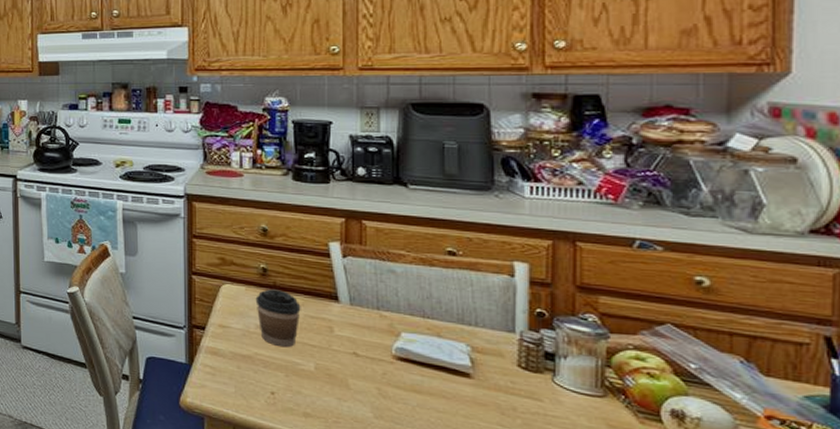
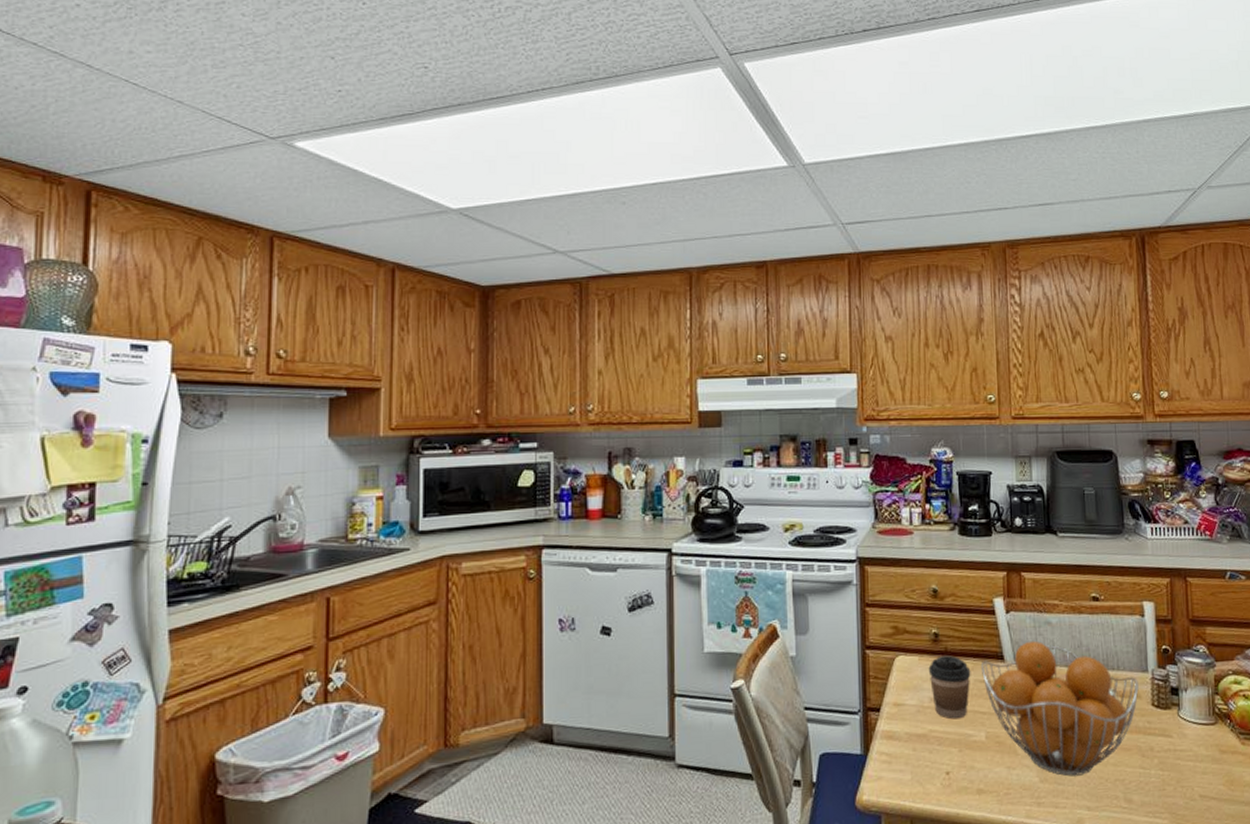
fruit basket: none [312,286,502,420] -> present [980,640,1139,777]

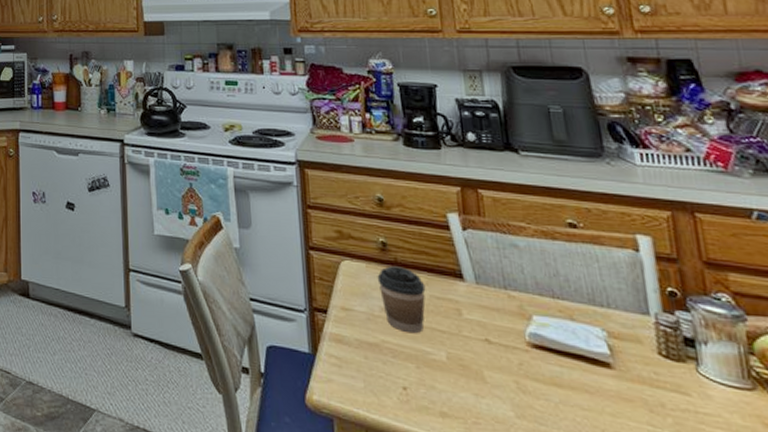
fruit basket: present [980,640,1139,777] -> none [436,262,639,420]

